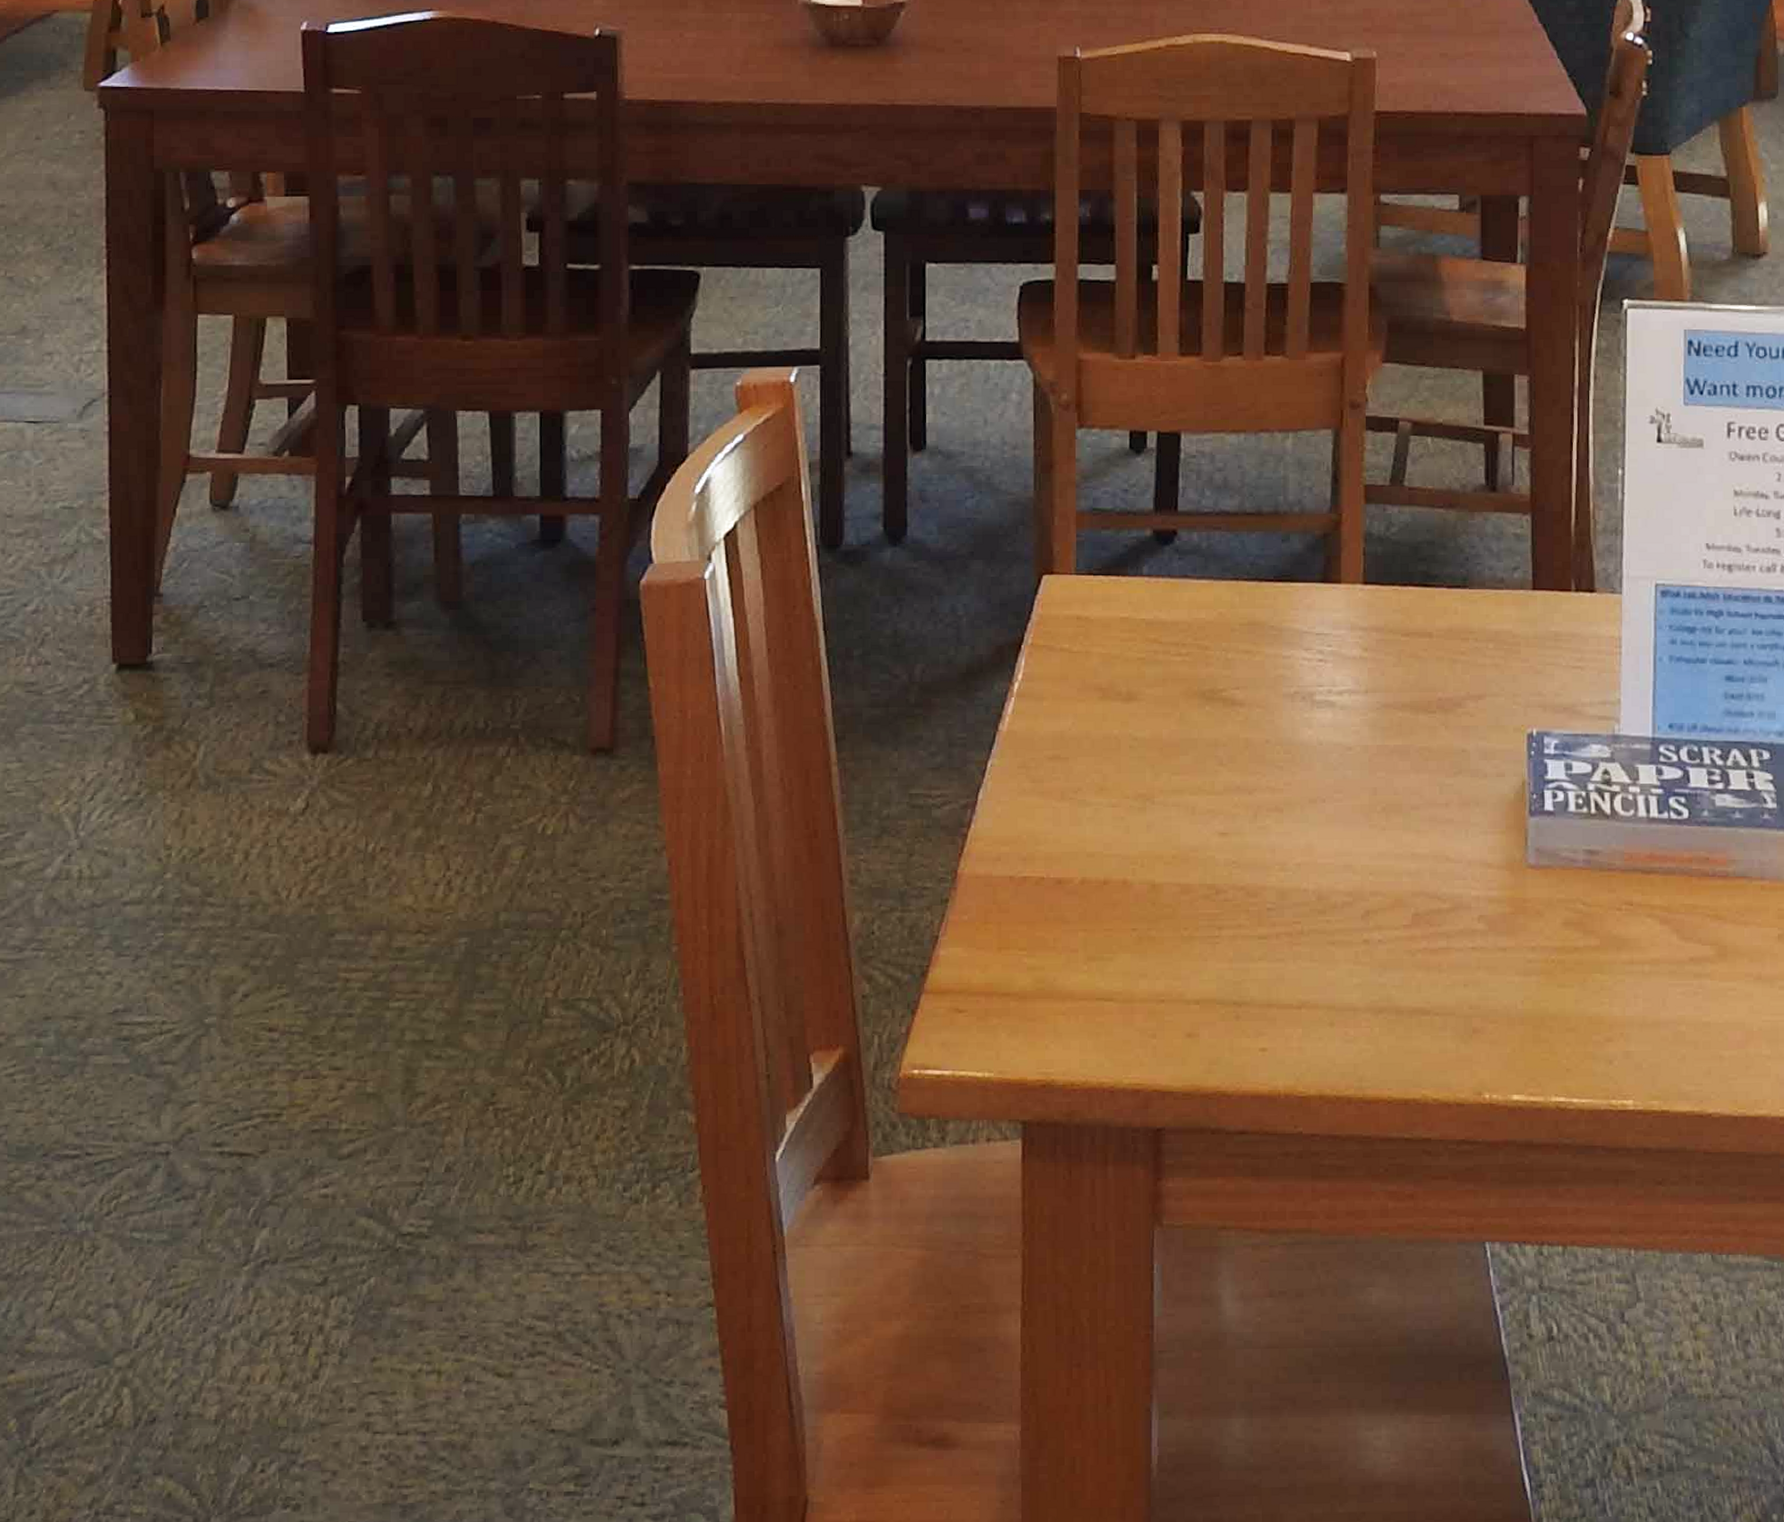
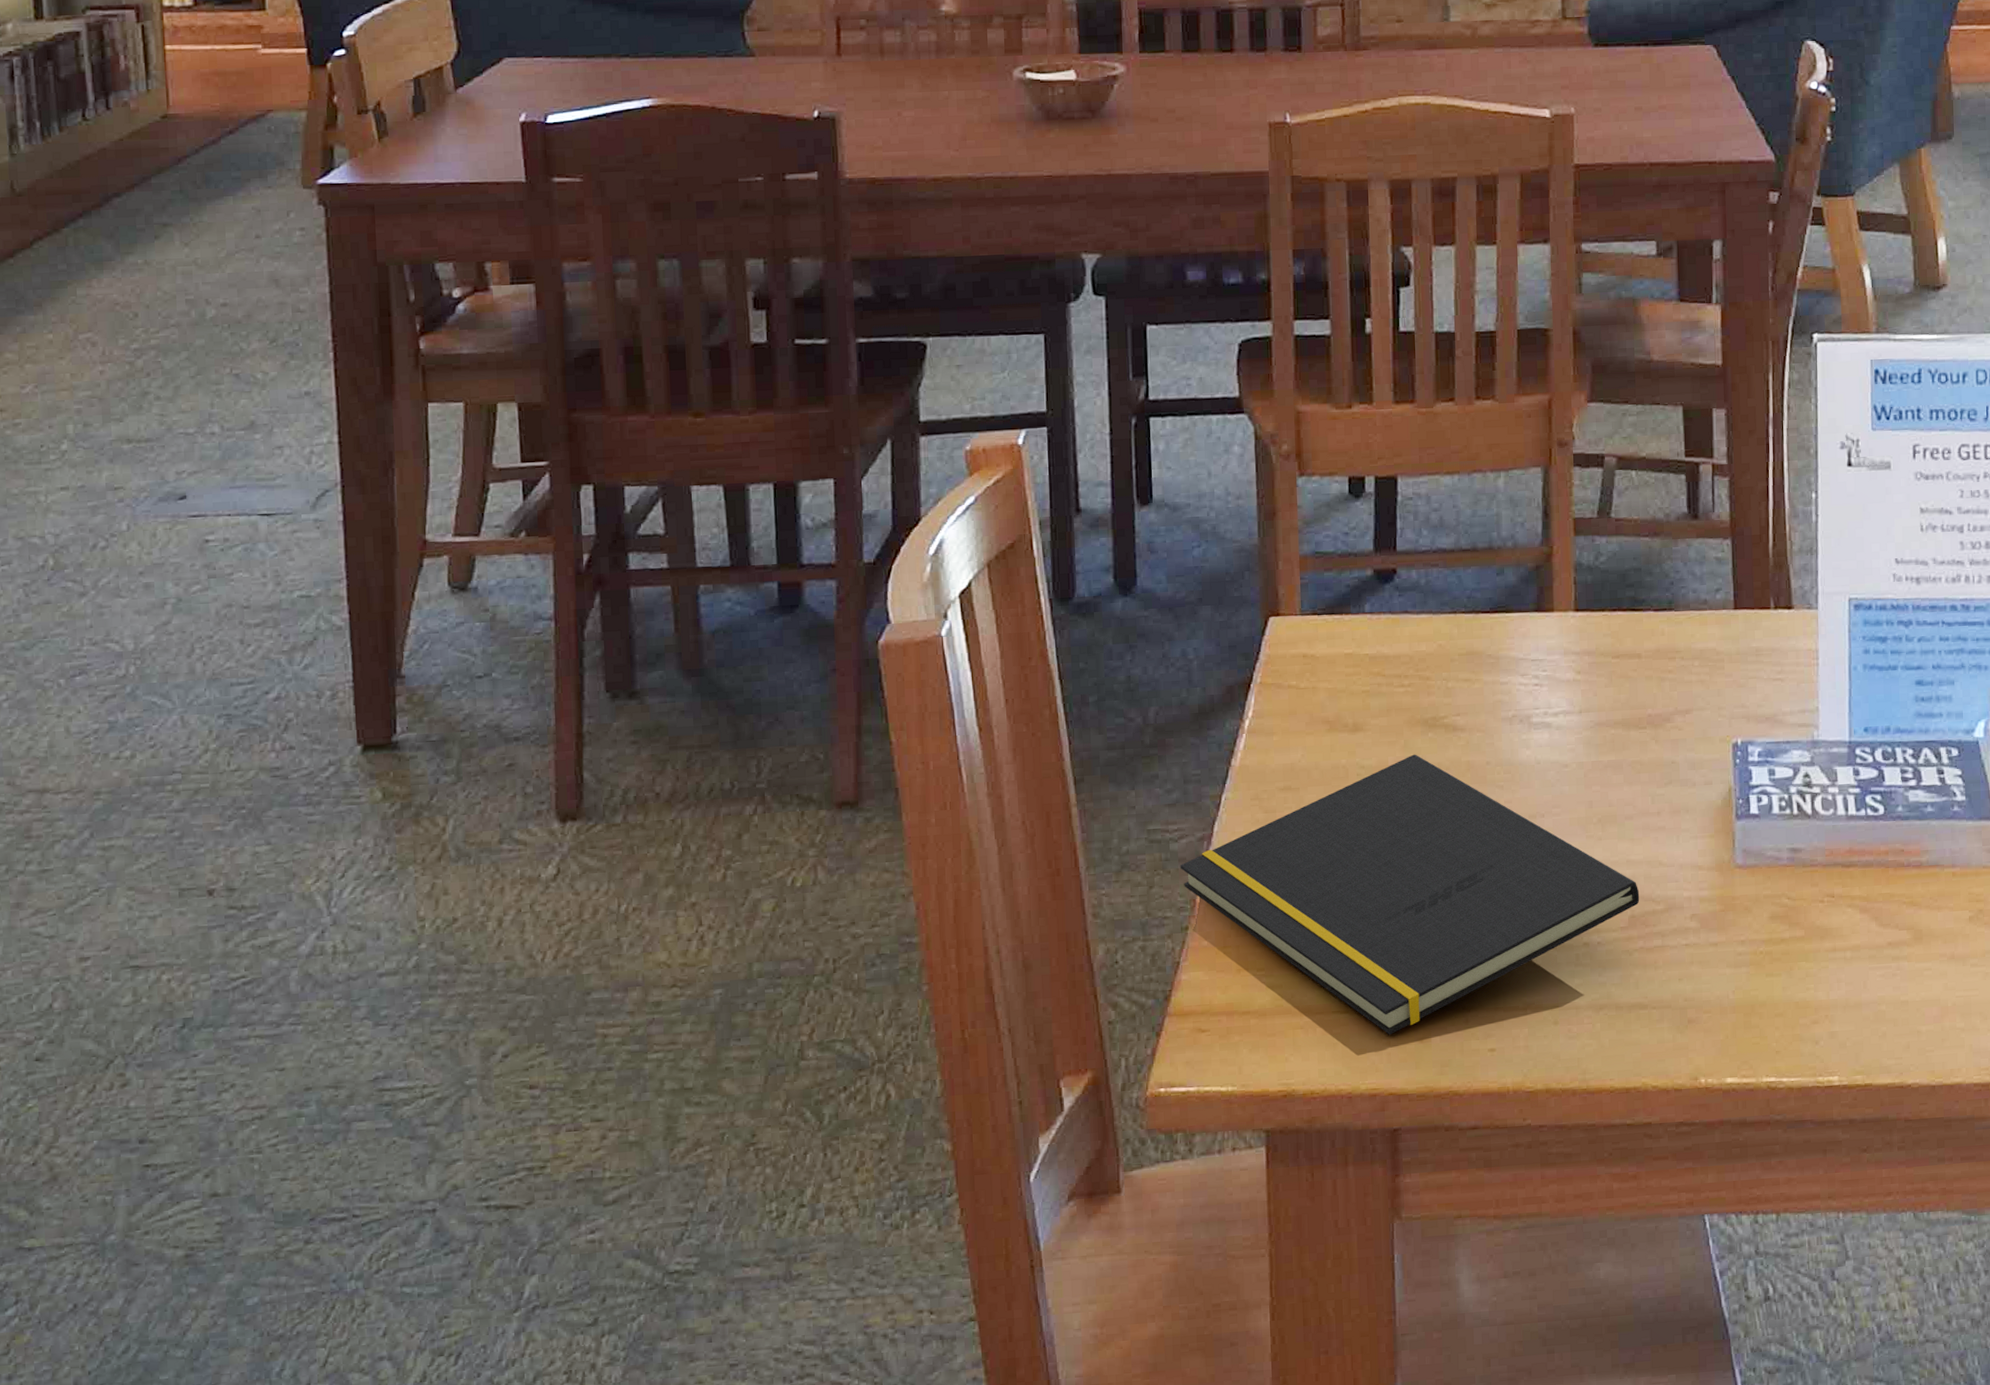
notepad: none [942,728,1425,1027] -> present [1180,754,1640,1035]

